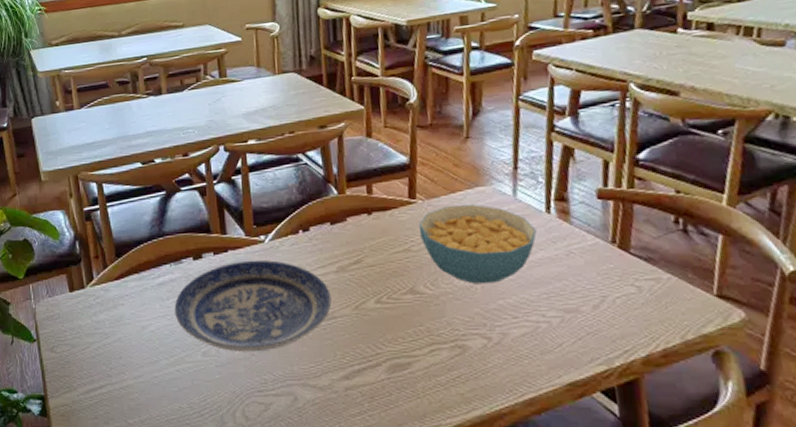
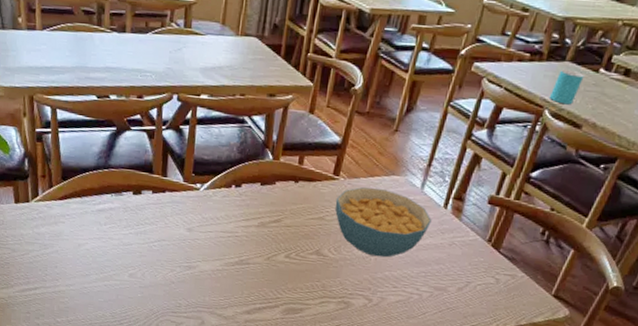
plate: present [174,259,332,352] -> none [109,202,249,281]
cup: none [630,36,663,74] -> present [550,69,584,105]

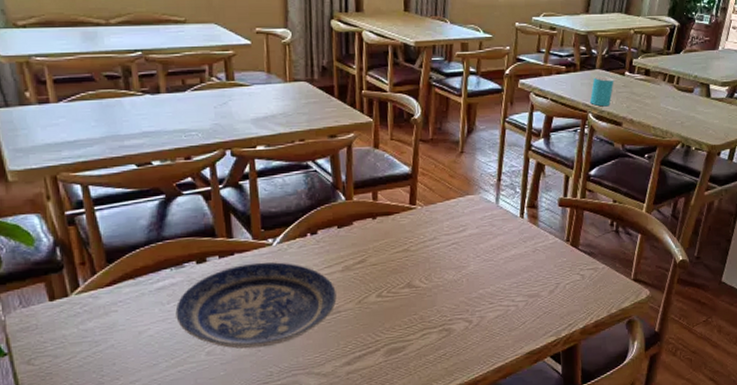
plate: none [109,202,249,281] -> present [175,262,337,349]
cereal bowl: present [334,186,431,258] -> none [417,210,512,278]

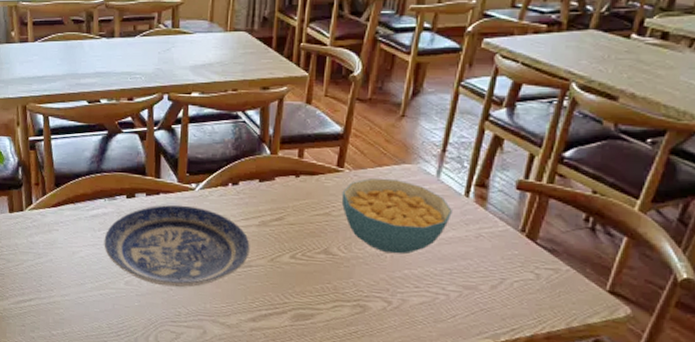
cereal bowl: none [417,210,512,278] -> present [341,177,452,255]
cup: present [590,76,614,107] -> none [576,37,614,76]

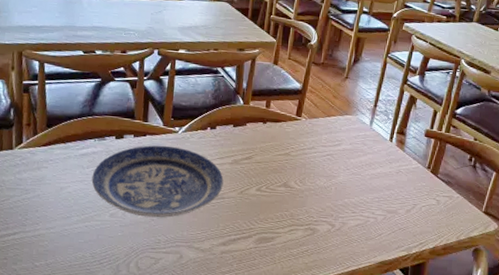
cereal bowl: present [341,177,452,255] -> none [298,125,380,187]

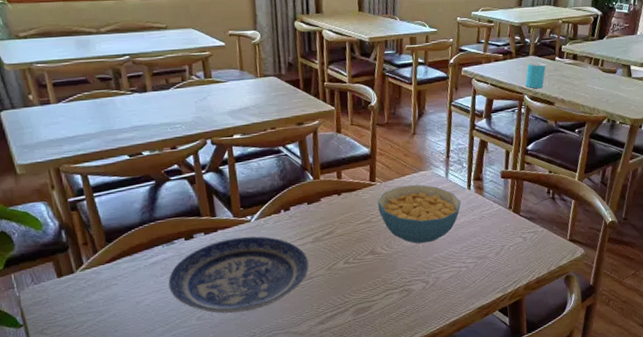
cereal bowl: none [298,125,380,187] -> present [377,184,461,244]
cup: none [464,28,488,56] -> present [525,61,546,89]

